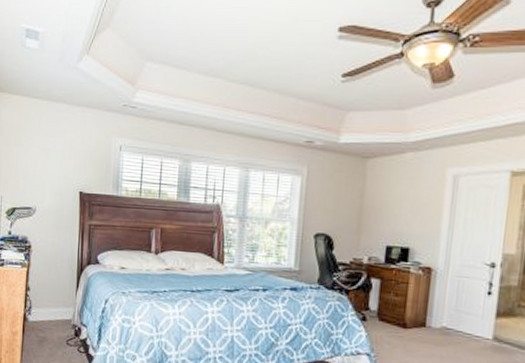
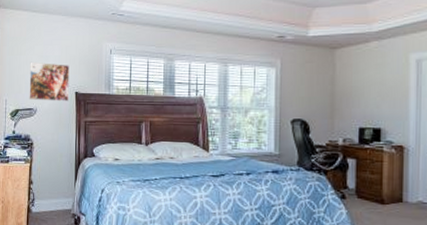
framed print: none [27,155,74,202] -> present [29,61,70,102]

